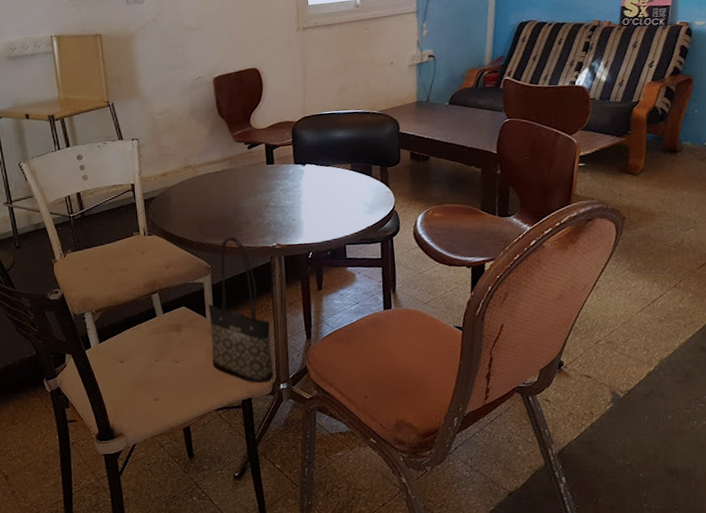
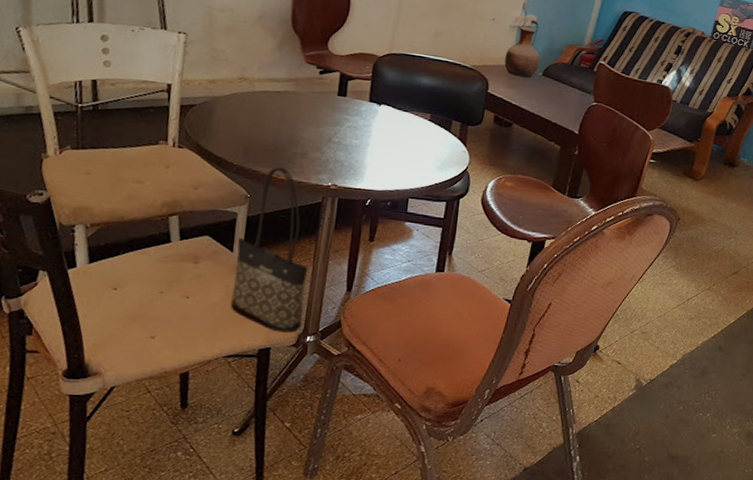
vase: none [409,62,444,111] -> present [504,26,540,78]

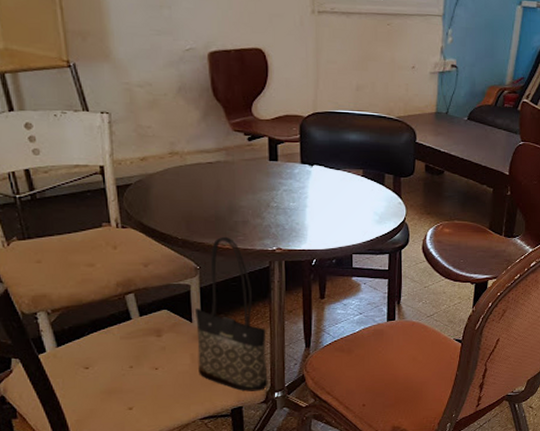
vase: present [504,26,540,78] -> none [429,72,464,124]

